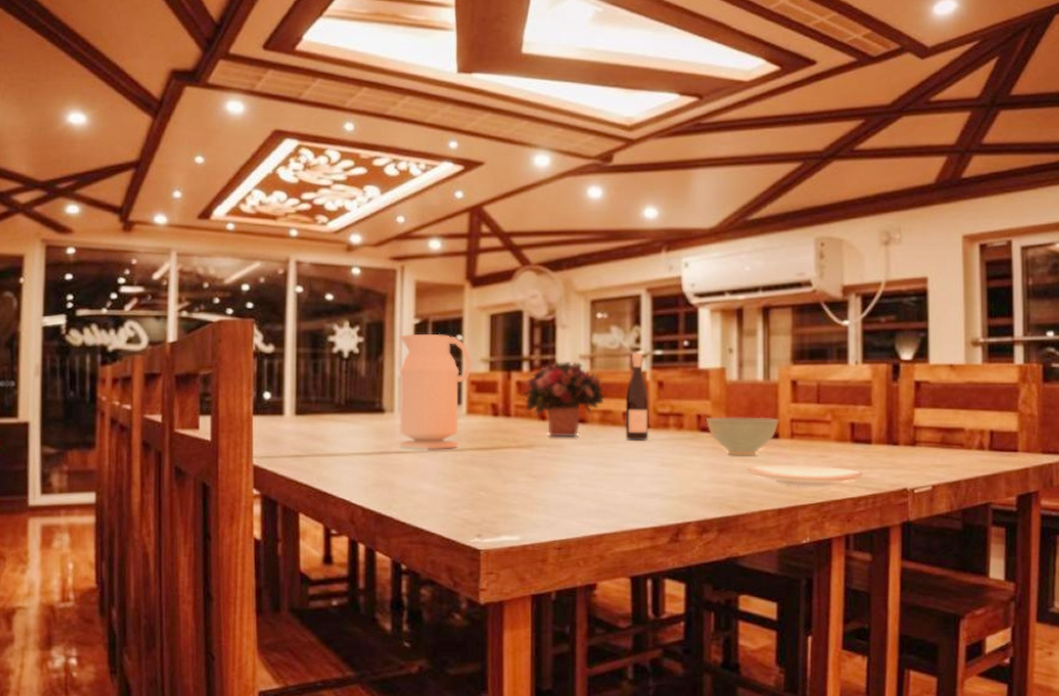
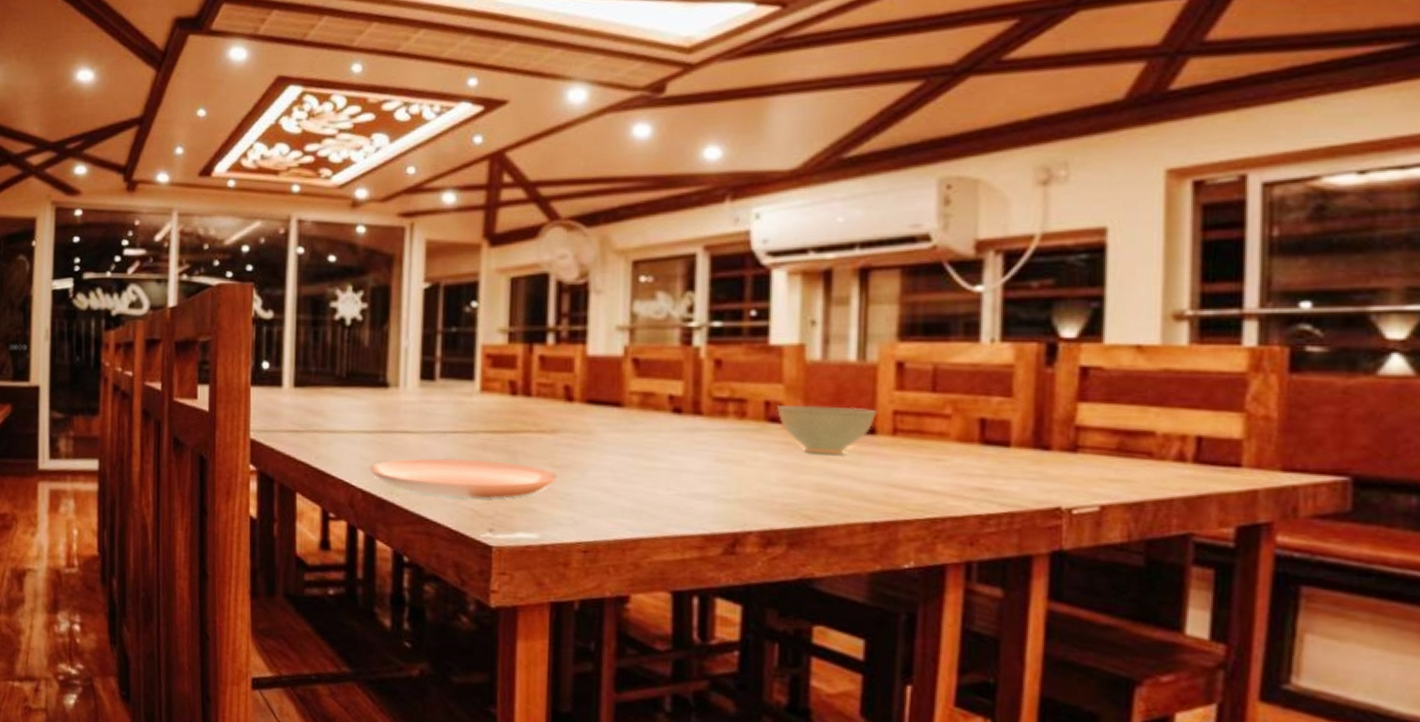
plate: none [368,473,534,509] -> present [369,457,557,499]
water jug: present [398,333,472,450] -> none [403,299,488,432]
bouquet: present [521,361,605,437] -> none [544,332,646,423]
bottle: present [625,352,649,440] -> none [671,323,703,429]
plate: present [746,465,863,486] -> none [829,467,995,498]

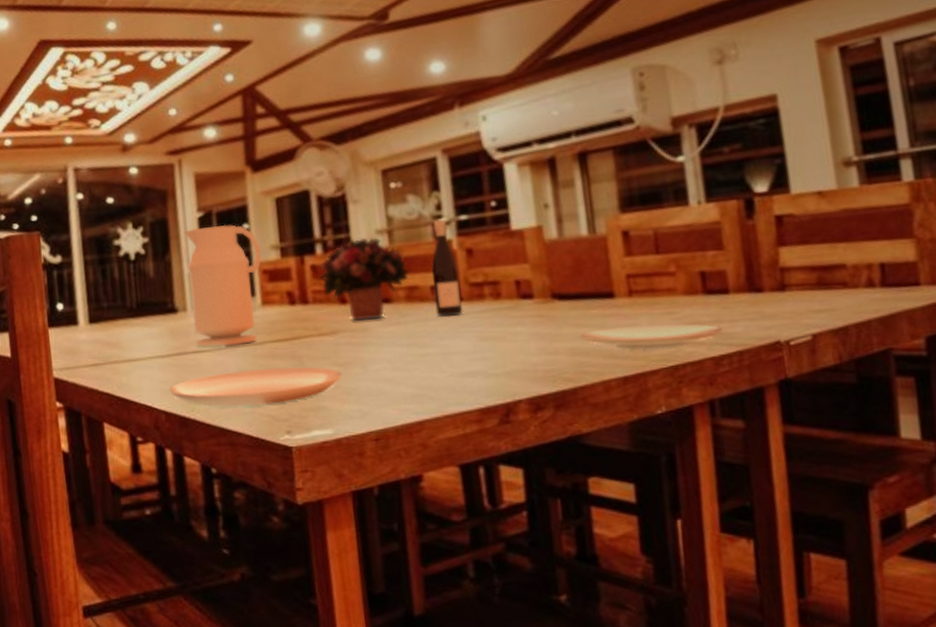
water jug: none [403,299,488,432] -> present [183,224,261,348]
bouquet: none [544,332,646,423] -> present [317,237,409,321]
bottle: none [671,323,703,429] -> present [431,219,463,316]
bowl: present [777,405,878,456] -> none [526,276,613,323]
plate: none [829,467,995,498] -> present [580,324,722,350]

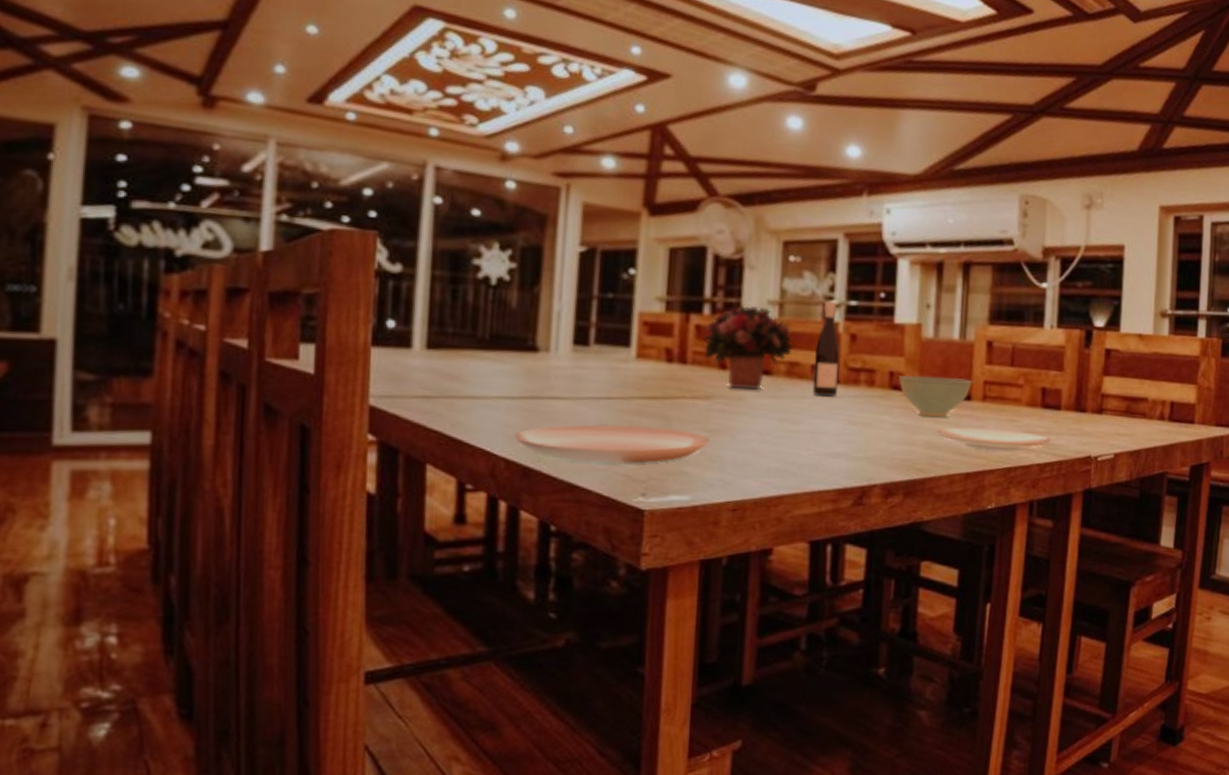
water jug: present [183,224,261,348] -> none [554,263,646,398]
bowl: none [526,276,613,323] -> present [899,375,973,418]

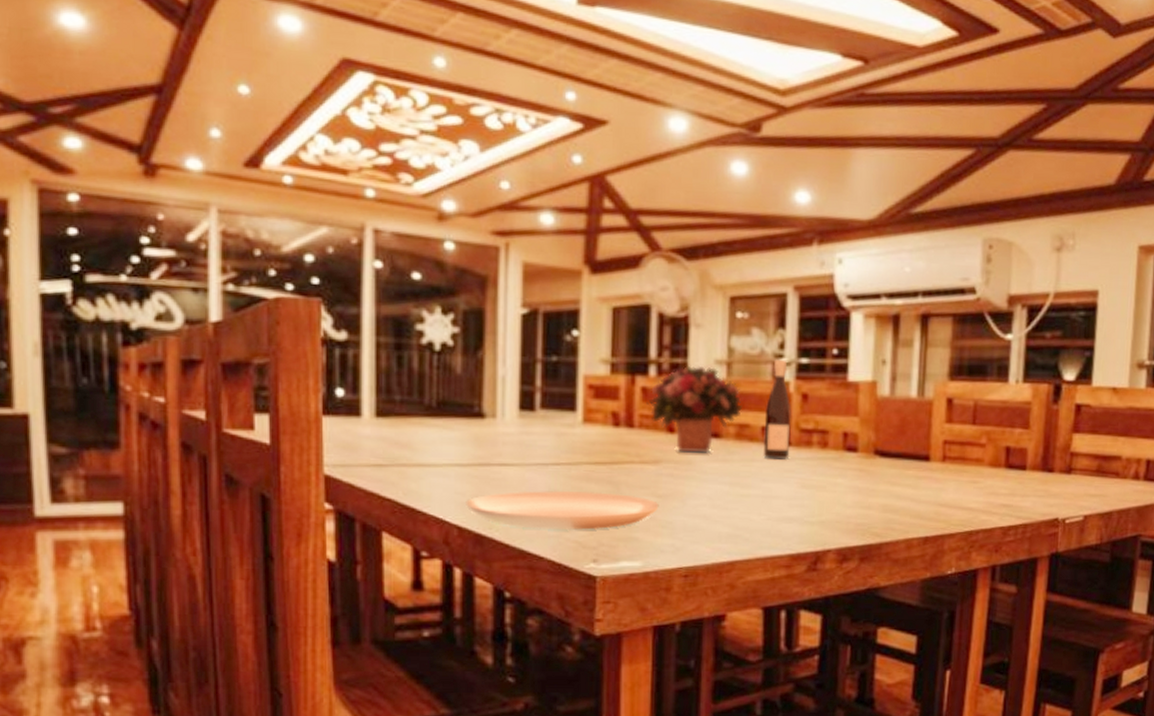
bowl: present [899,375,973,418] -> none [853,436,932,480]
plate: present [936,427,1050,451] -> none [893,489,1015,514]

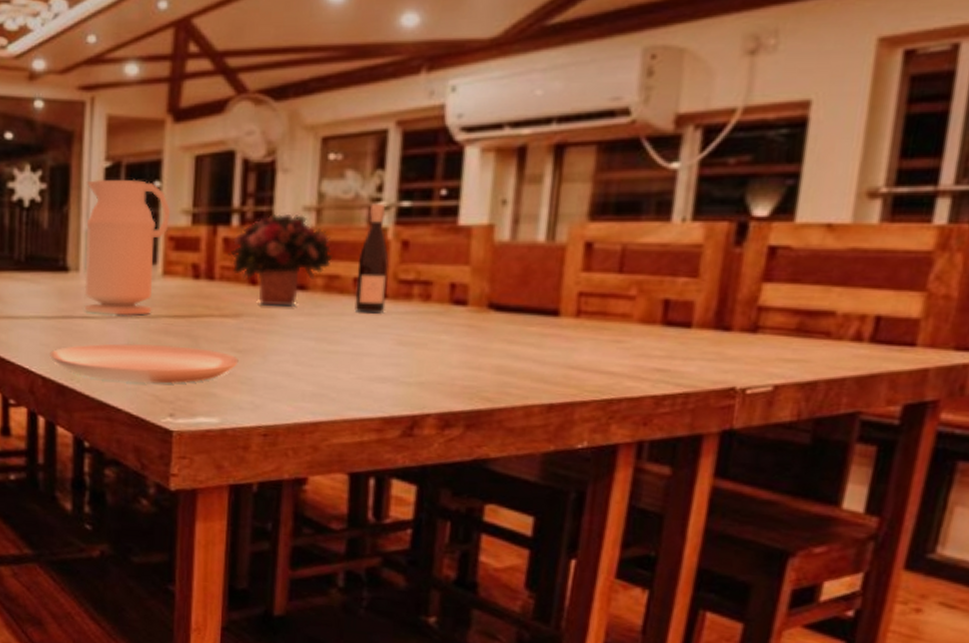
water jug: none [502,326,590,464] -> present [84,179,171,316]

